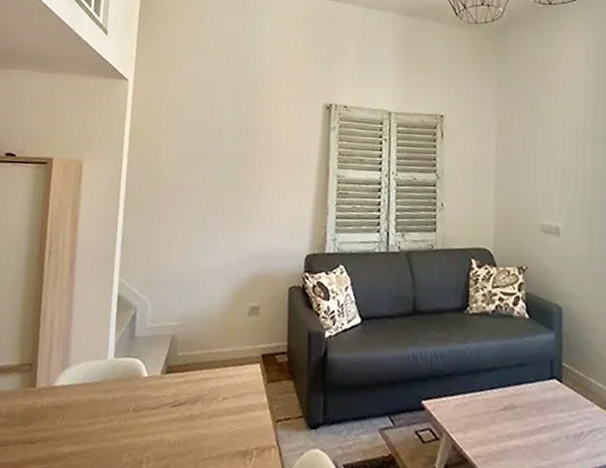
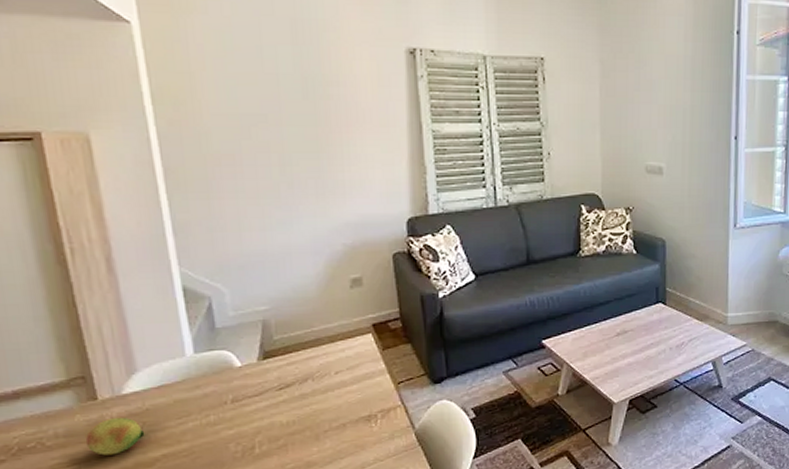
fruit: none [18,406,62,443] -> present [85,417,145,456]

